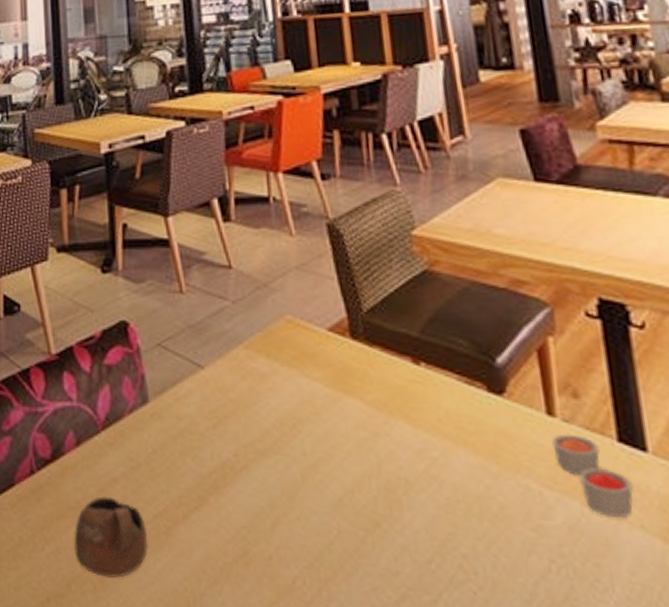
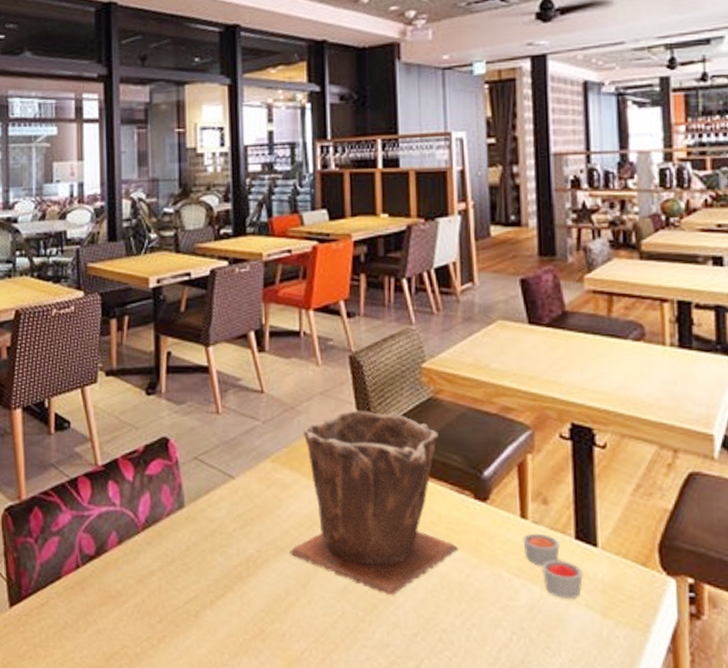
cup: present [74,496,149,578] -> none [114,586,179,653]
plant pot: none [272,286,475,511] -> present [290,410,459,596]

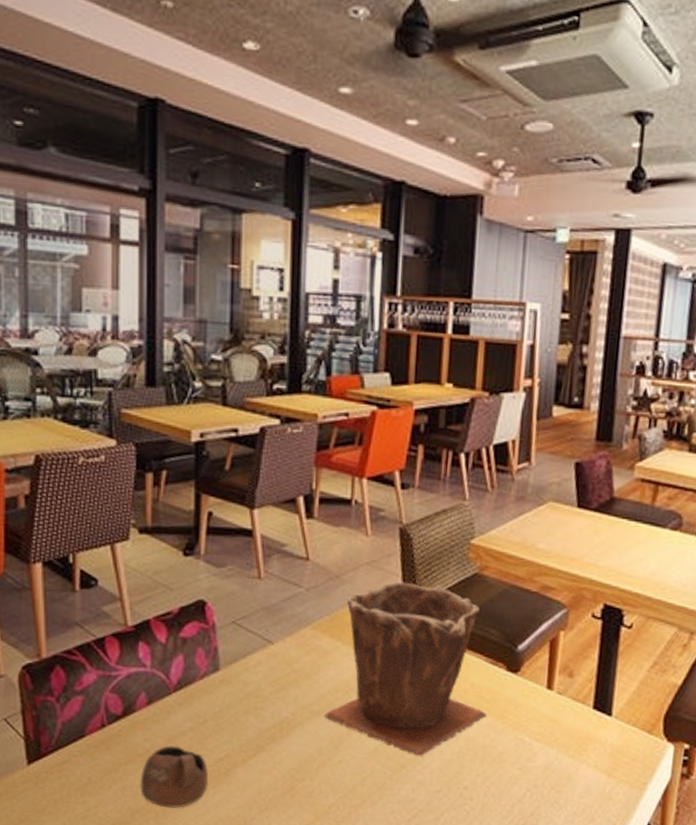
cup: none [114,586,179,653] -> present [140,745,209,808]
candle: present [523,533,583,600] -> none [546,703,596,761]

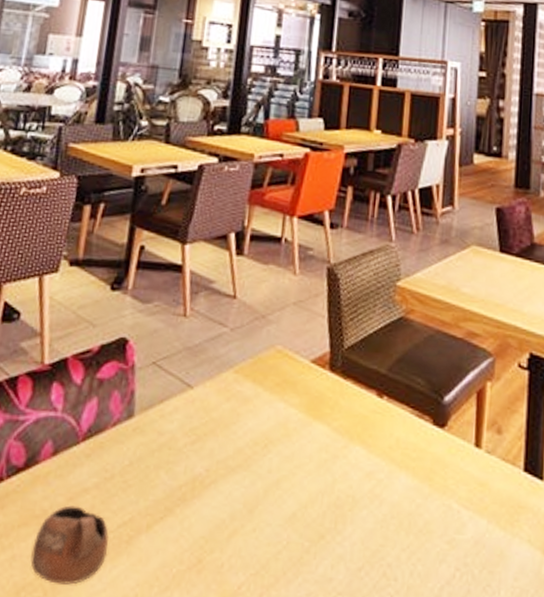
plant pot: present [325,581,487,757] -> none [241,323,413,525]

